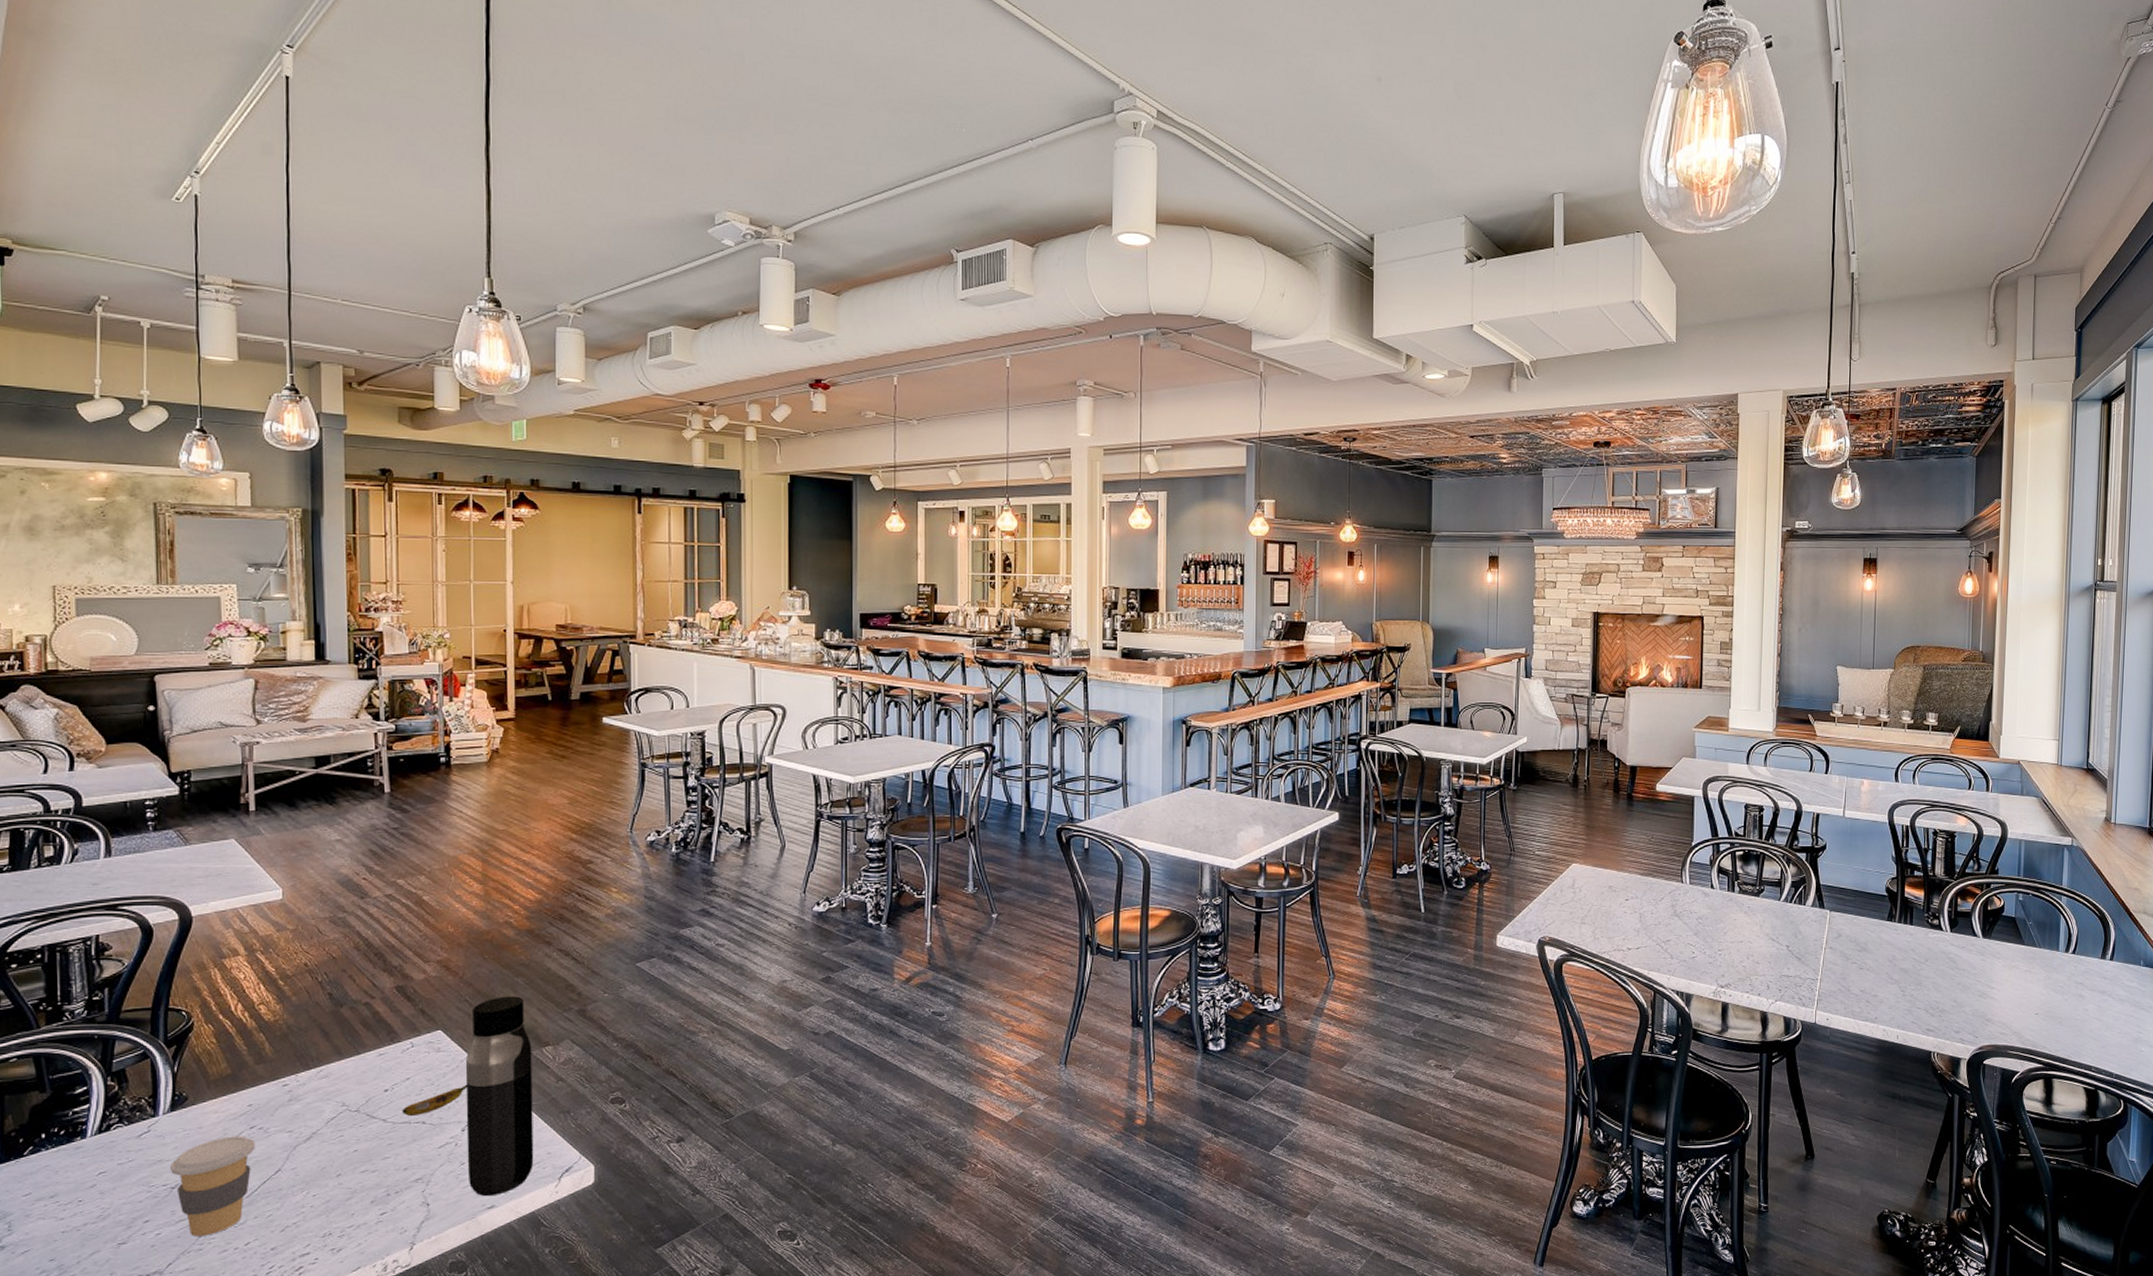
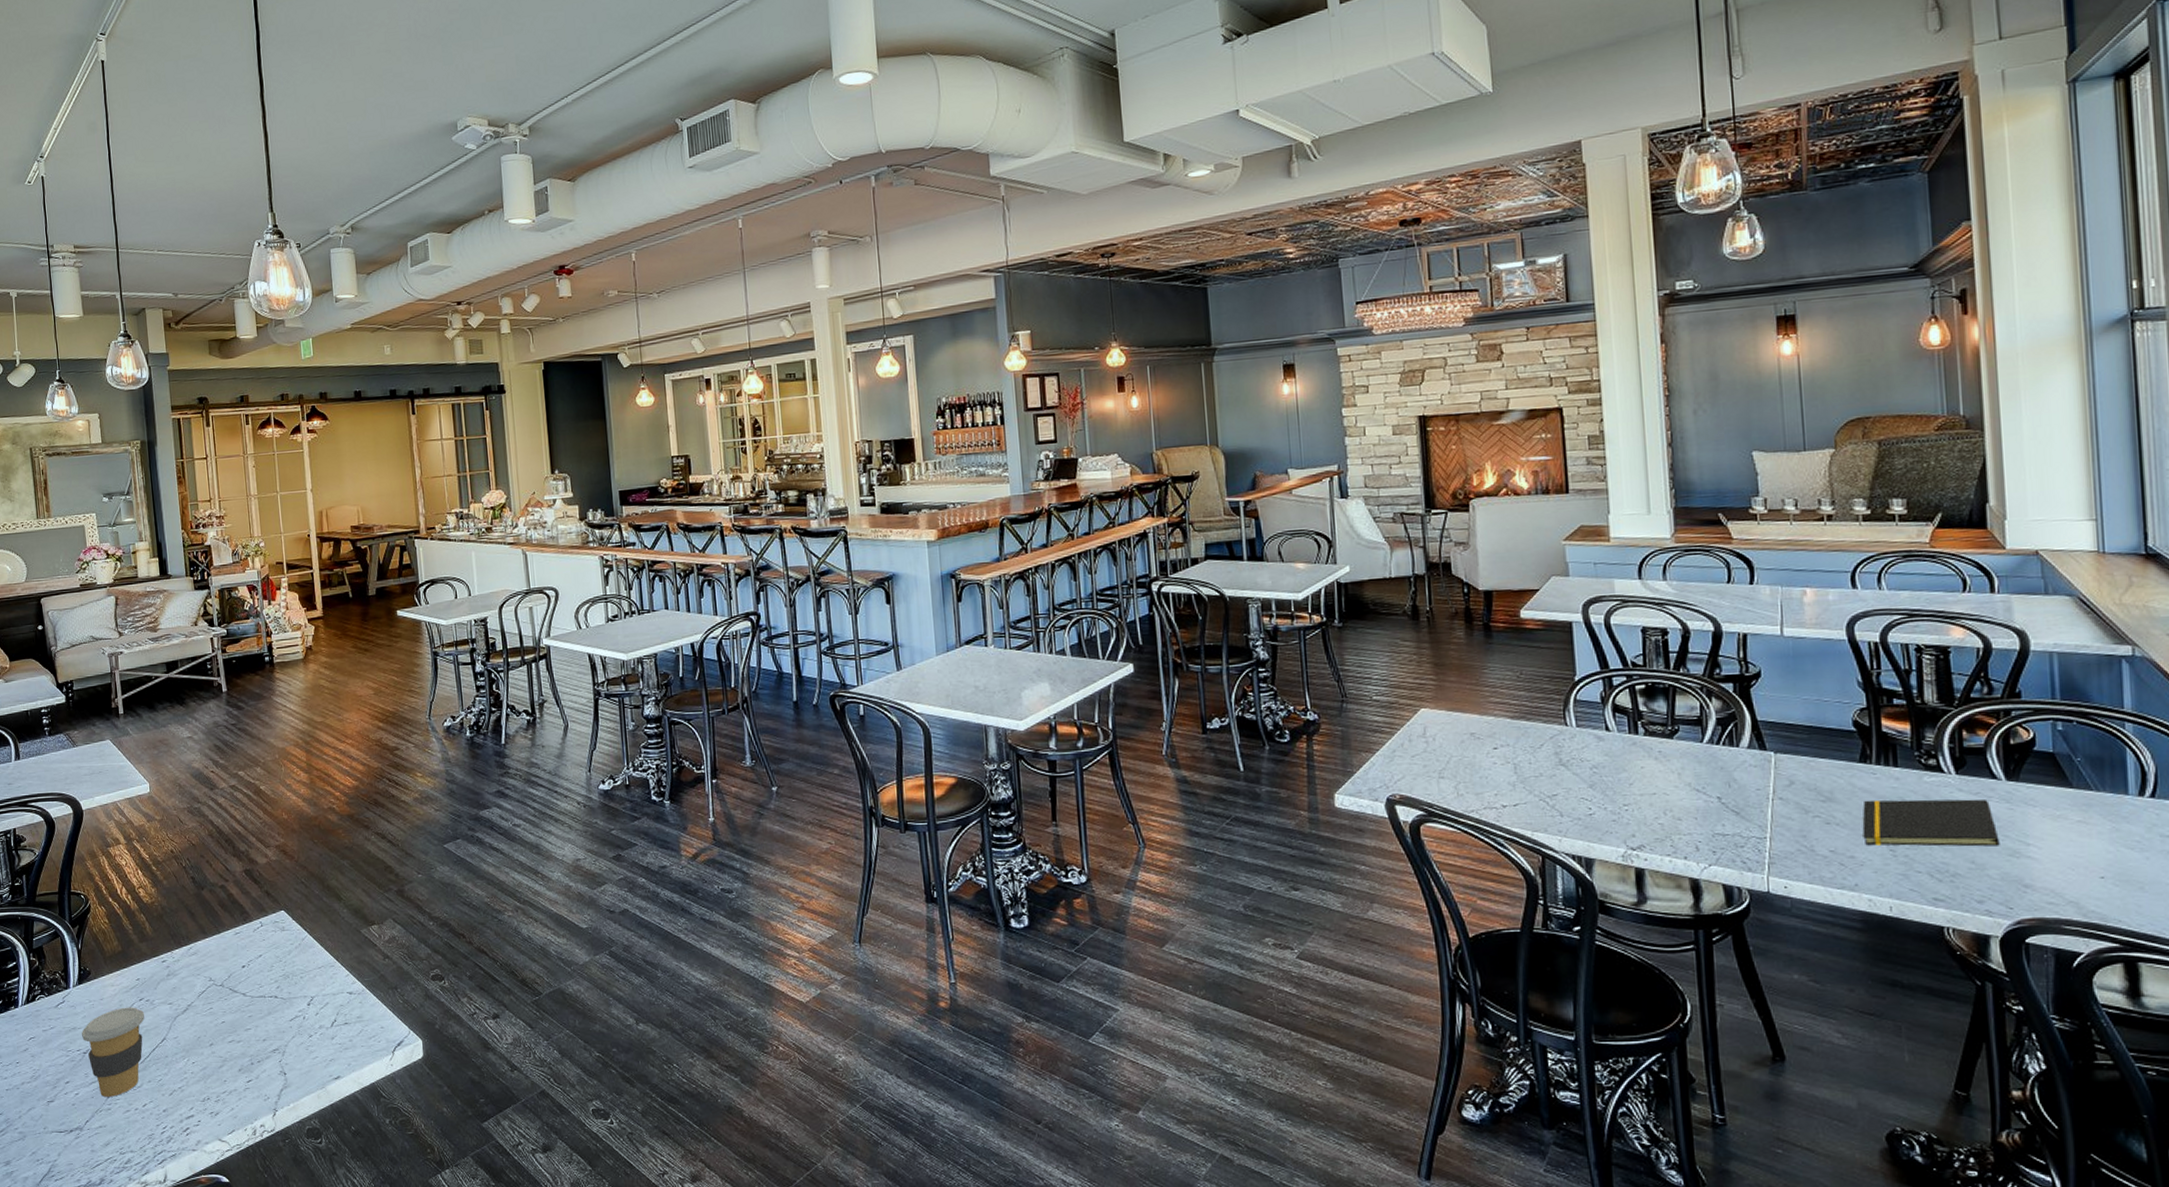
banana: present [401,1084,467,1117] -> none [257,961,309,991]
water bottle: present [465,996,534,1197] -> none [305,878,370,1068]
notepad: none [1884,950,1974,989] -> present [1862,799,2000,847]

